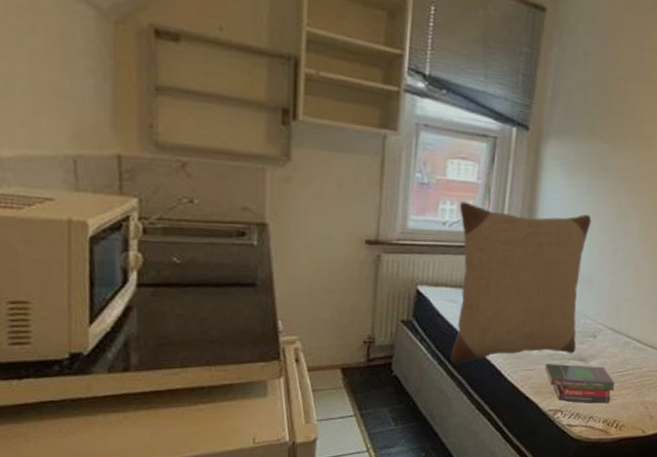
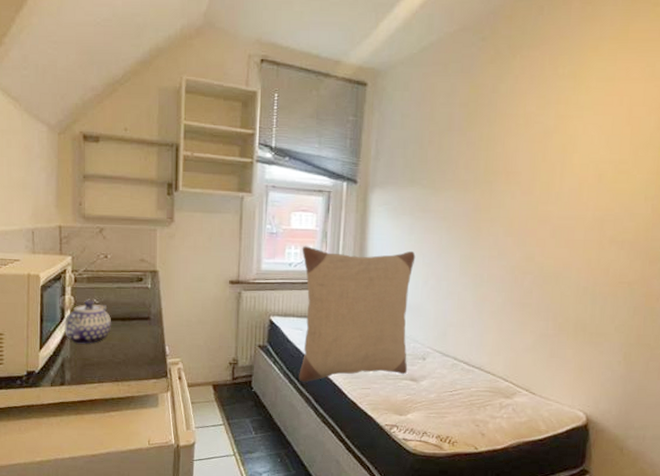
teapot: none [128,257,201,317] -> present [65,299,112,344]
books: present [544,363,615,404] -> none [380,383,445,421]

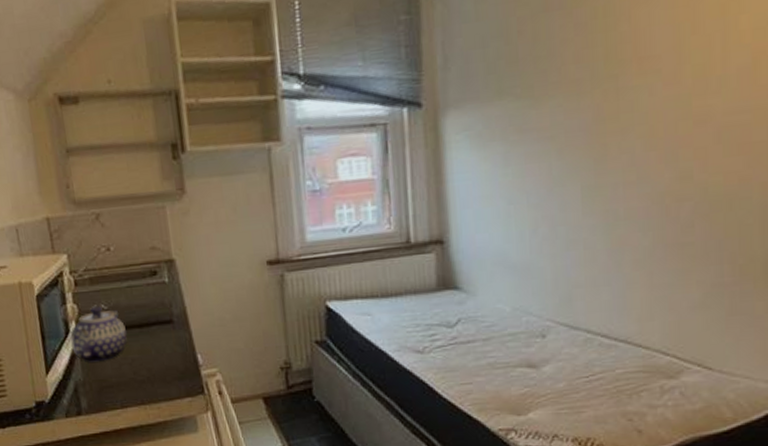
pillow: present [299,246,416,382] -> none [357,190,522,383]

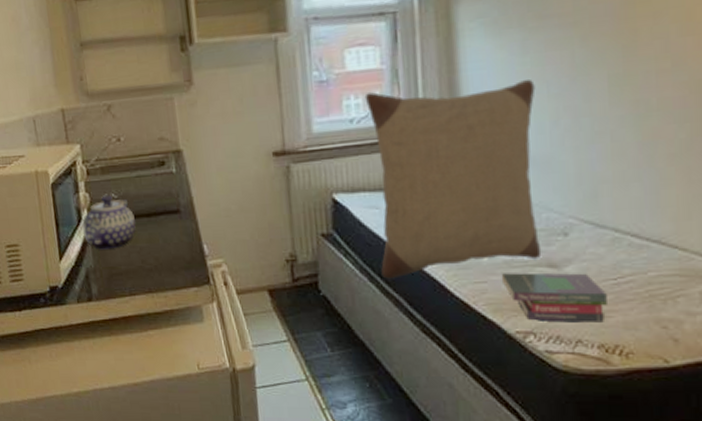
pillow: none [357,190,522,383] -> present [364,80,542,279]
books: none [485,372,580,419] -> present [501,273,607,323]

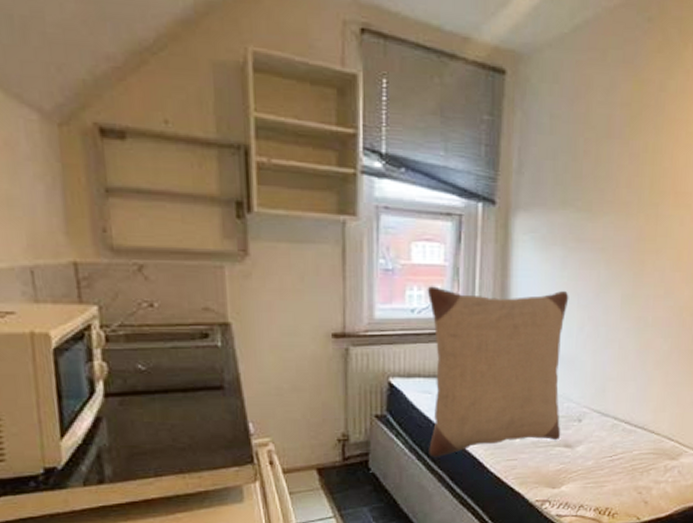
teapot: present [82,194,137,250] -> none [96,364,169,426]
books: present [501,273,607,323] -> none [528,451,604,492]

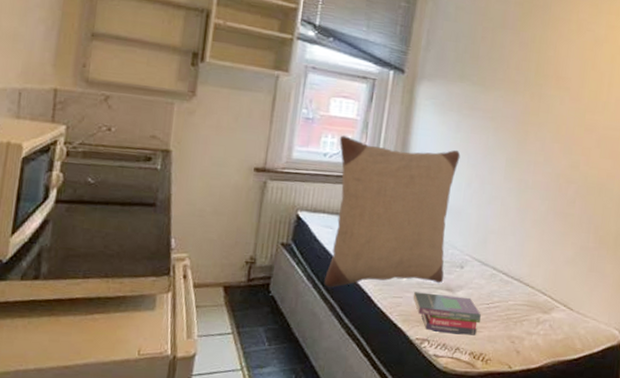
books: none [528,451,604,492] -> present [413,292,481,336]

